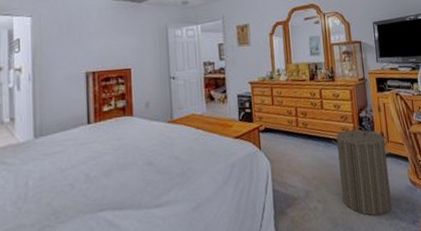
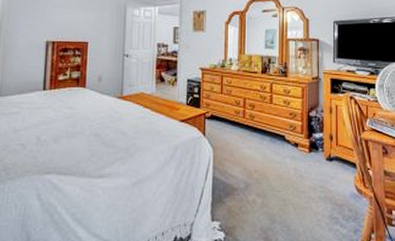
laundry hamper: present [332,126,393,216] -> none [278,125,338,218]

